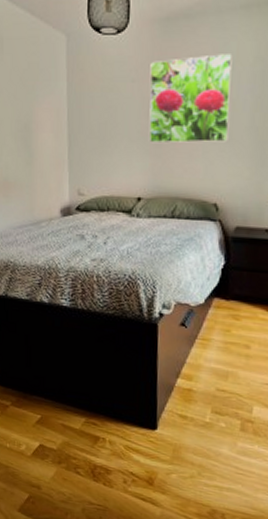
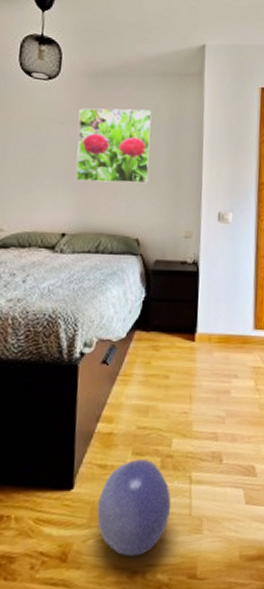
ball: none [178,417,252,499] -> present [97,458,172,557]

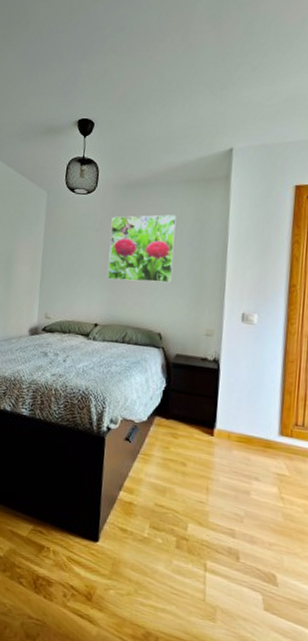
ball: present [97,458,172,557] -> none [117,532,186,621]

